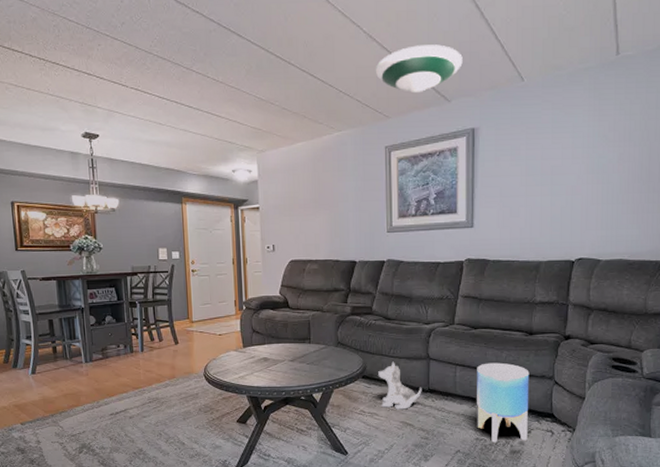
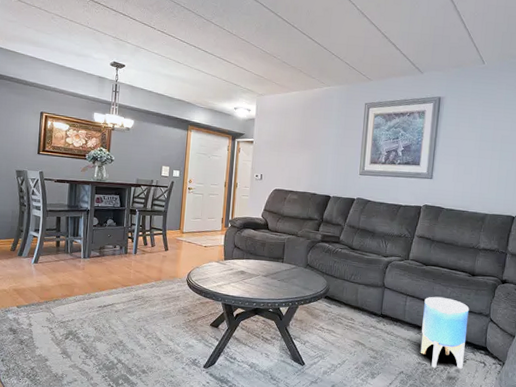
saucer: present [375,44,463,92] -> none [363,24,436,63]
plush toy: present [378,361,422,410] -> none [339,286,376,330]

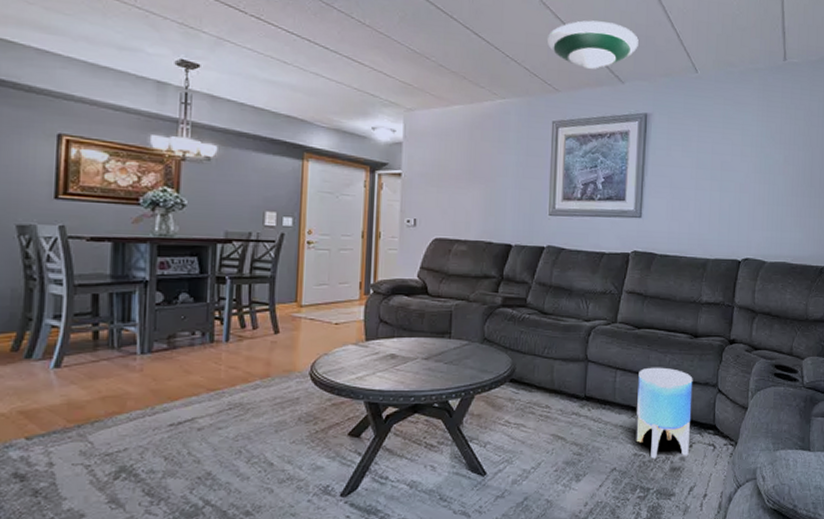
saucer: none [363,24,436,63] -> present [546,20,639,69]

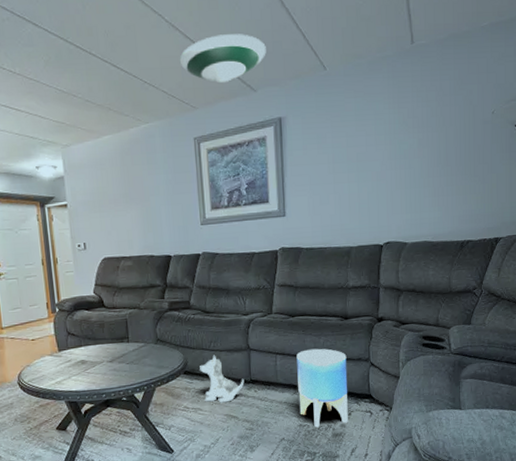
plush toy: none [529,363,578,420] -> present [200,355,244,403]

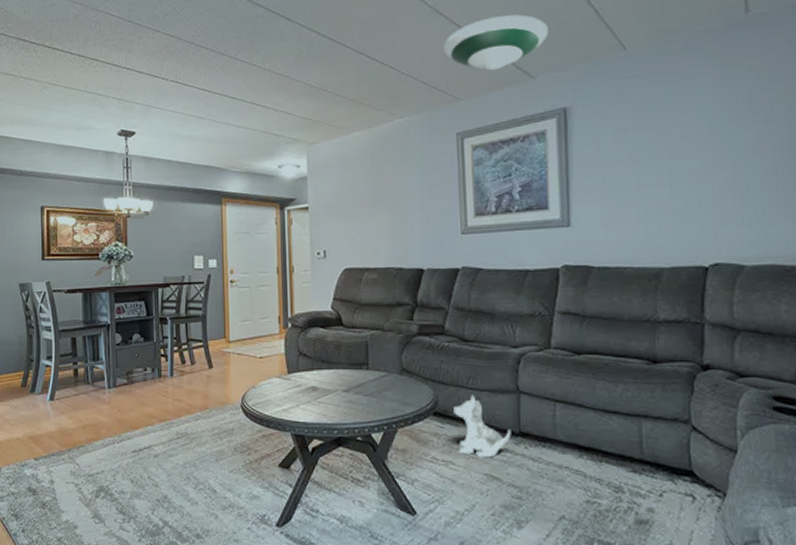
planter: present [296,348,348,428] -> none [583,399,659,508]

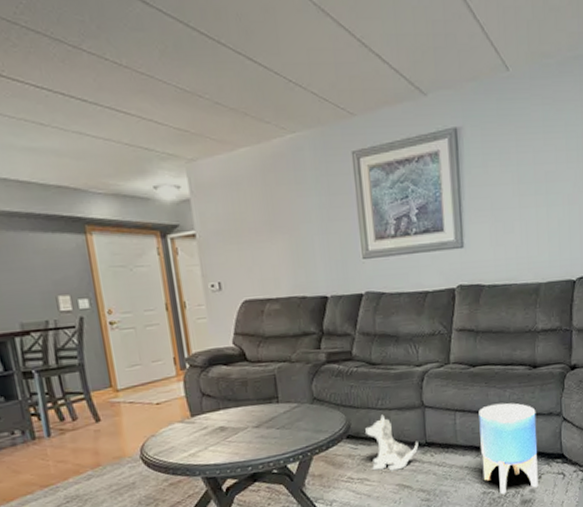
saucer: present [442,14,548,70] -> none [331,23,438,83]
planter: none [583,399,659,508] -> present [478,403,538,495]

